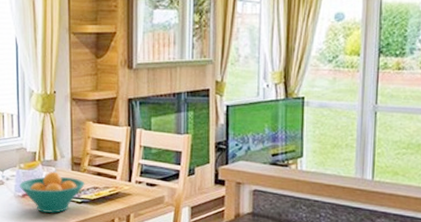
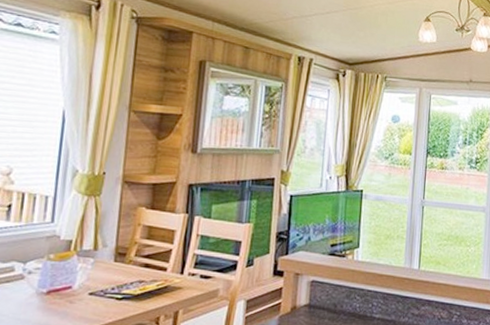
fruit bowl: present [20,171,85,213] -> none [45,263,129,312]

